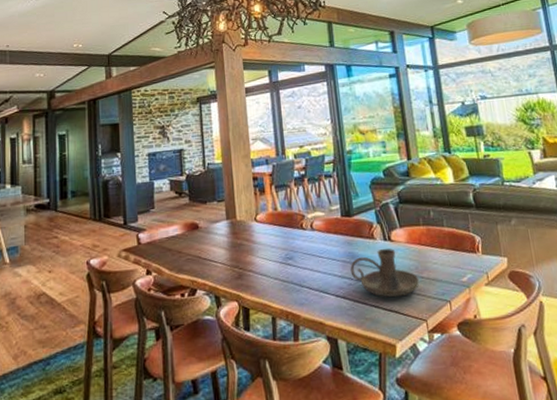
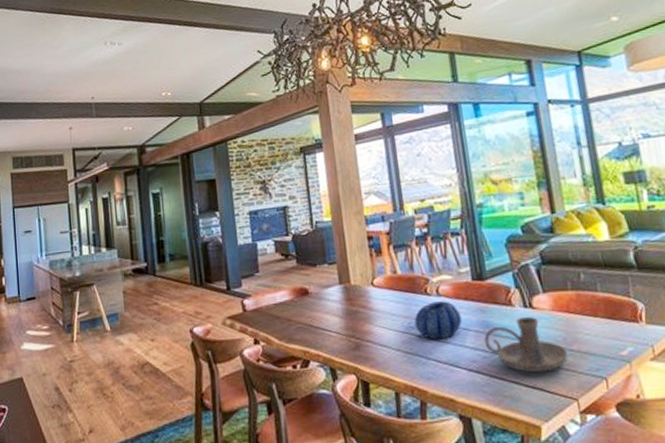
decorative bowl: none [291,235,332,270] -> present [414,301,462,340]

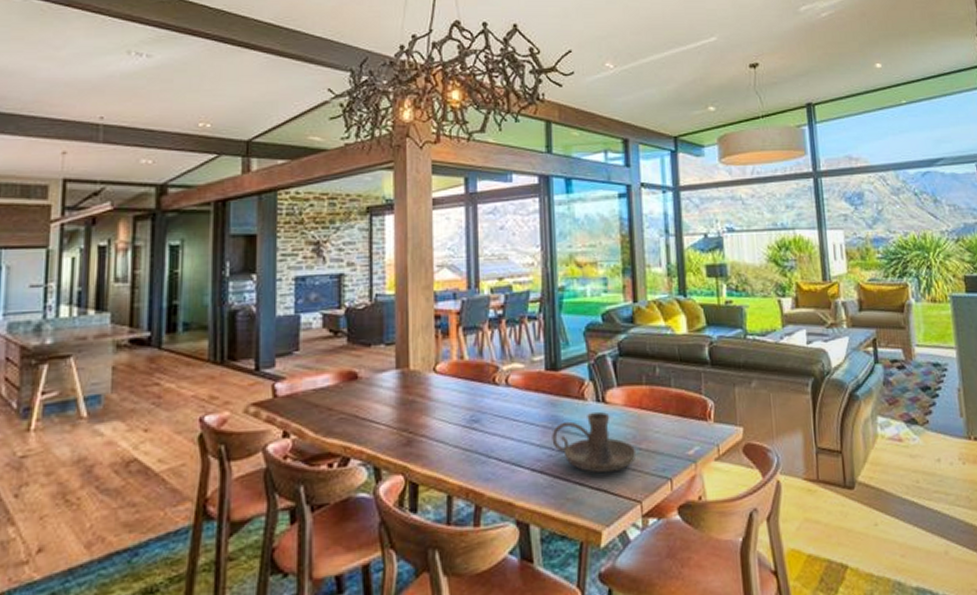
decorative bowl: present [414,301,462,340] -> none [478,392,530,436]

